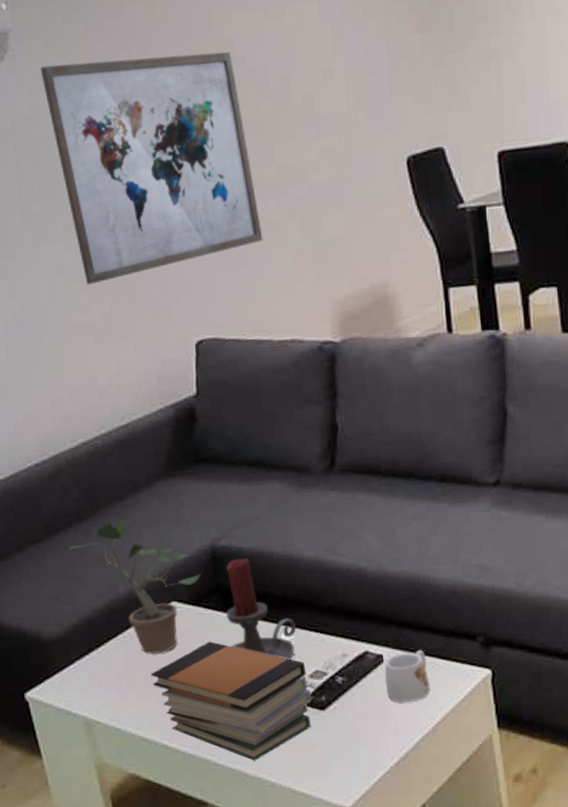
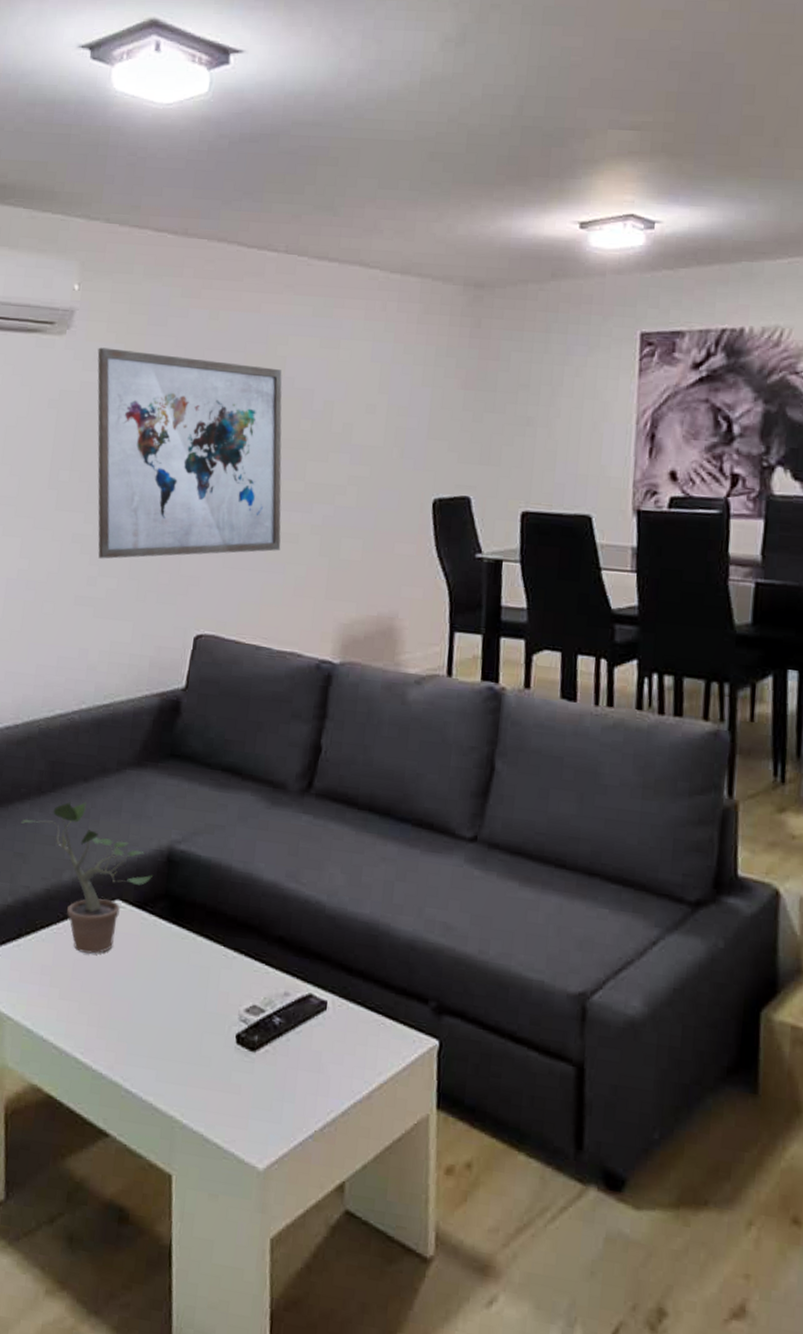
book stack: present [150,641,312,761] -> none [77,951,244,1095]
candle holder: present [226,558,297,660] -> none [168,866,242,988]
mug: present [384,649,430,703] -> none [324,1002,372,1061]

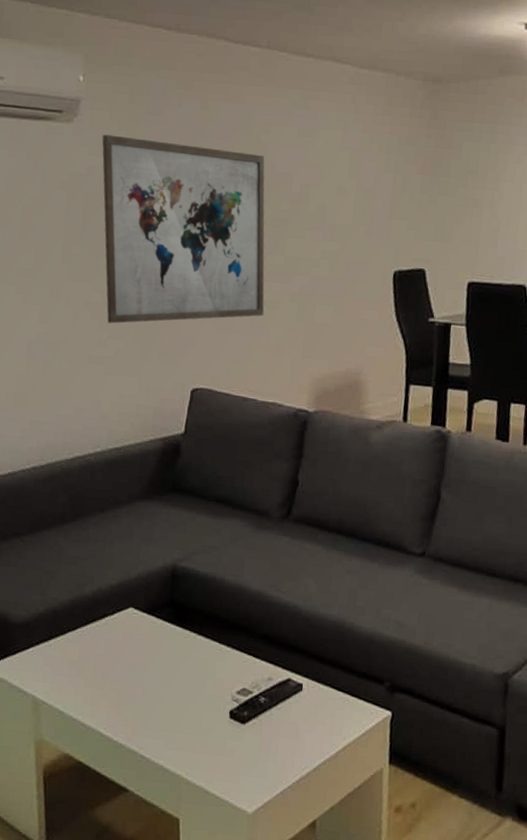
potted plant: present [21,802,153,954] -> none [48,529,160,651]

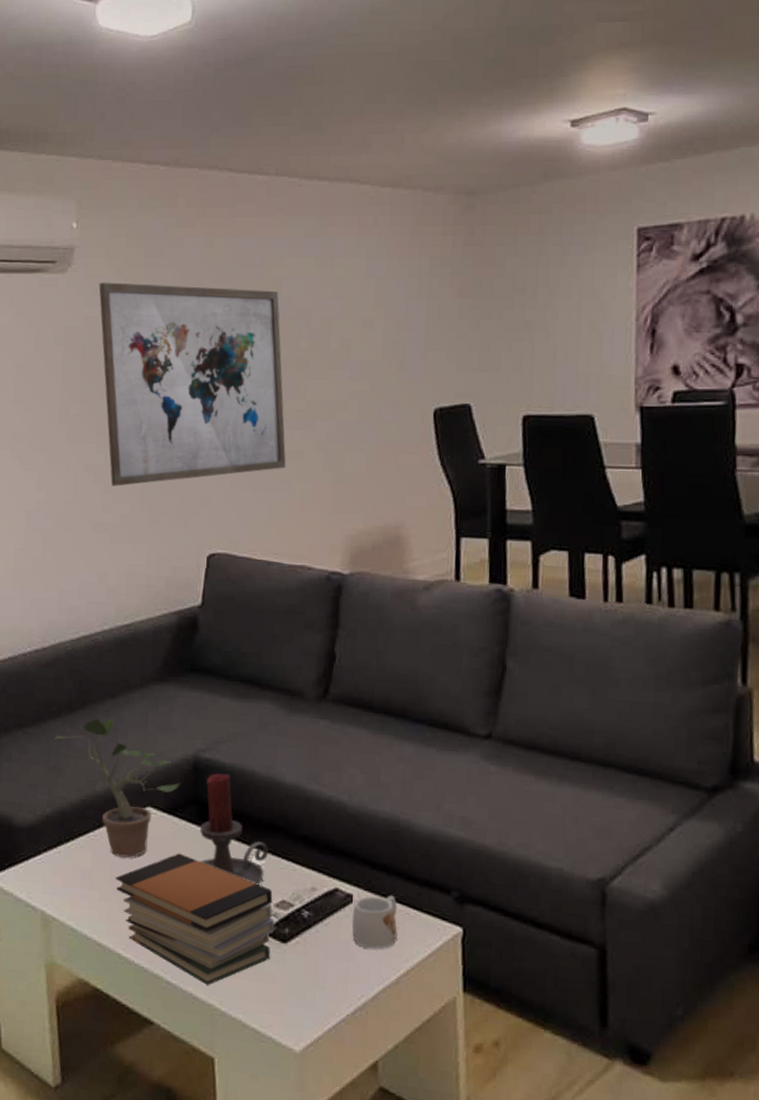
potted plant: none [48,529,160,651] -> present [54,717,180,858]
book stack: none [99,647,236,759] -> present [115,853,275,986]
candle holder: none [174,580,234,675] -> present [200,773,269,885]
mug: none [300,684,339,729] -> present [351,894,398,949]

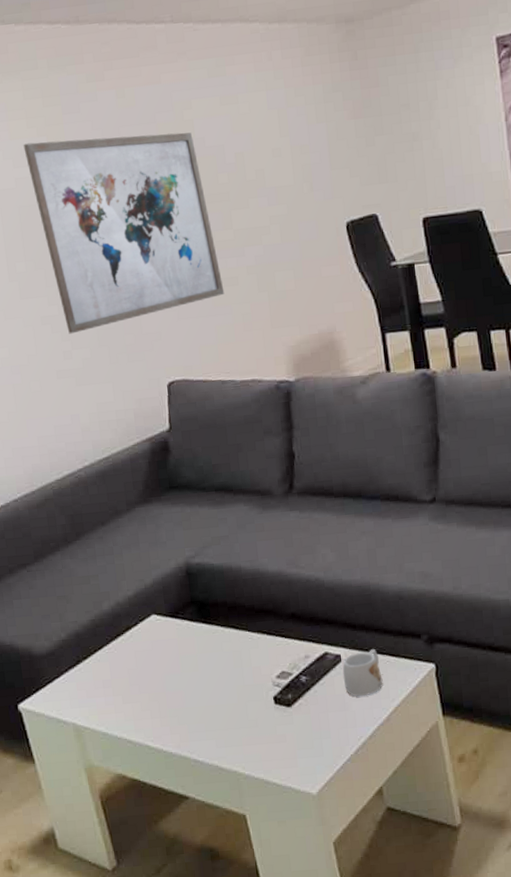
potted plant: present [54,717,180,858] -> none [57,542,177,663]
book stack: present [115,853,275,986] -> none [133,649,280,756]
candle holder: present [200,773,269,885] -> none [200,573,264,663]

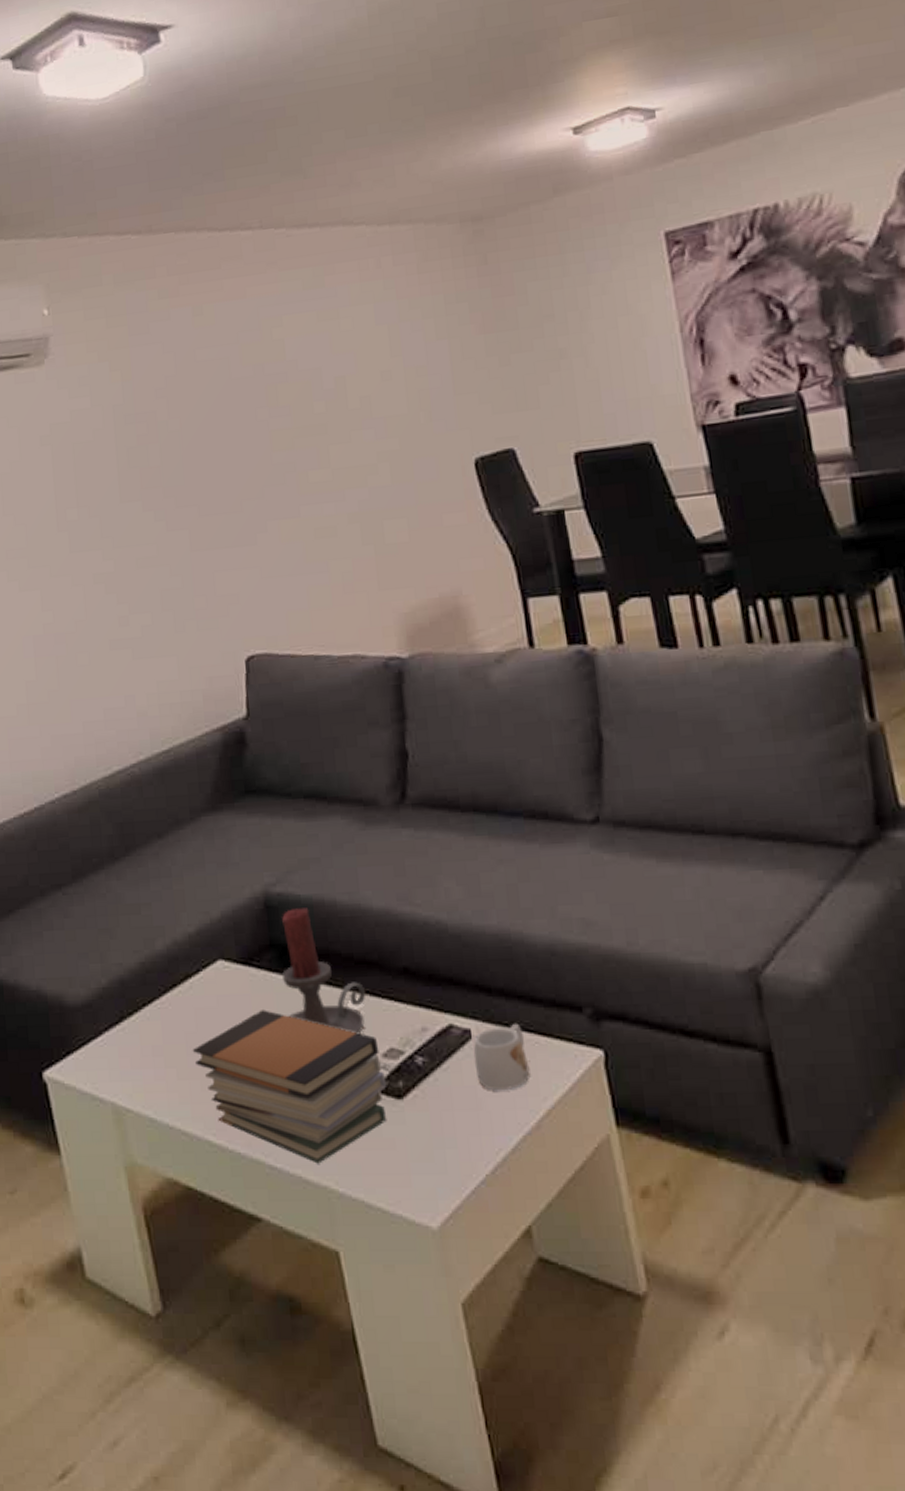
wall art: present [23,132,225,334] -> none [81,354,320,596]
book stack: none [133,649,280,756] -> present [192,1010,387,1164]
candle holder: none [200,573,264,663] -> present [282,908,366,1034]

